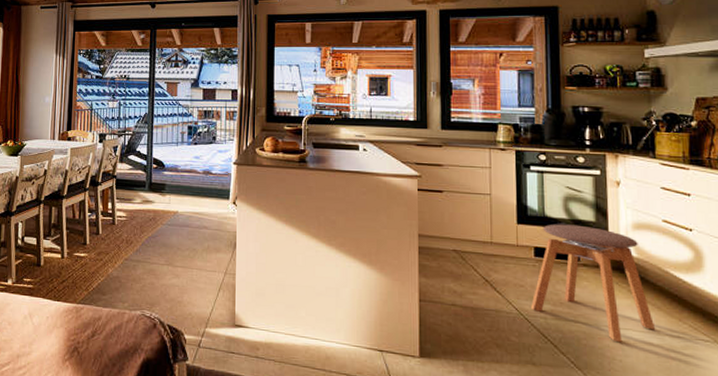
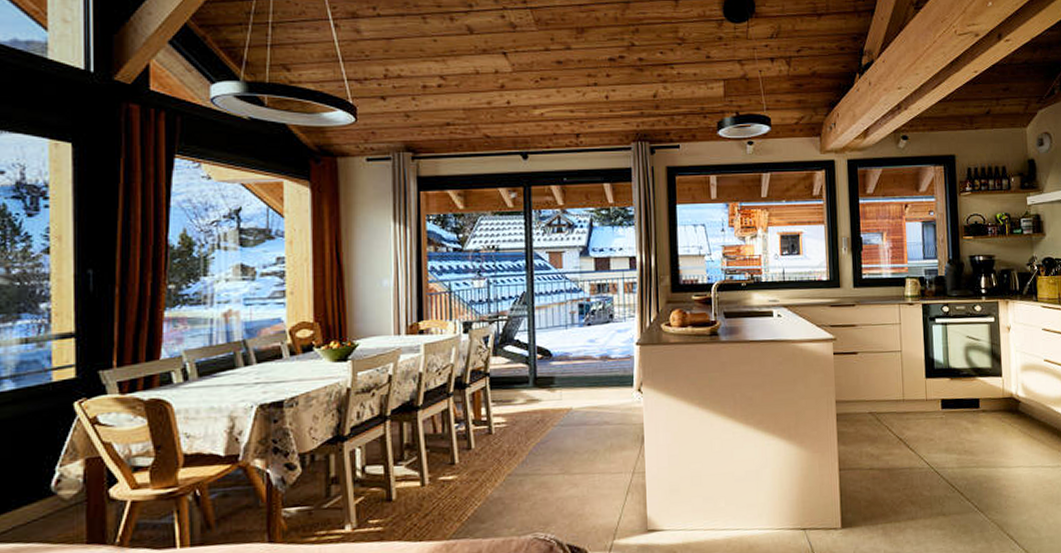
stool: present [531,224,656,342] -> none [940,372,1041,480]

